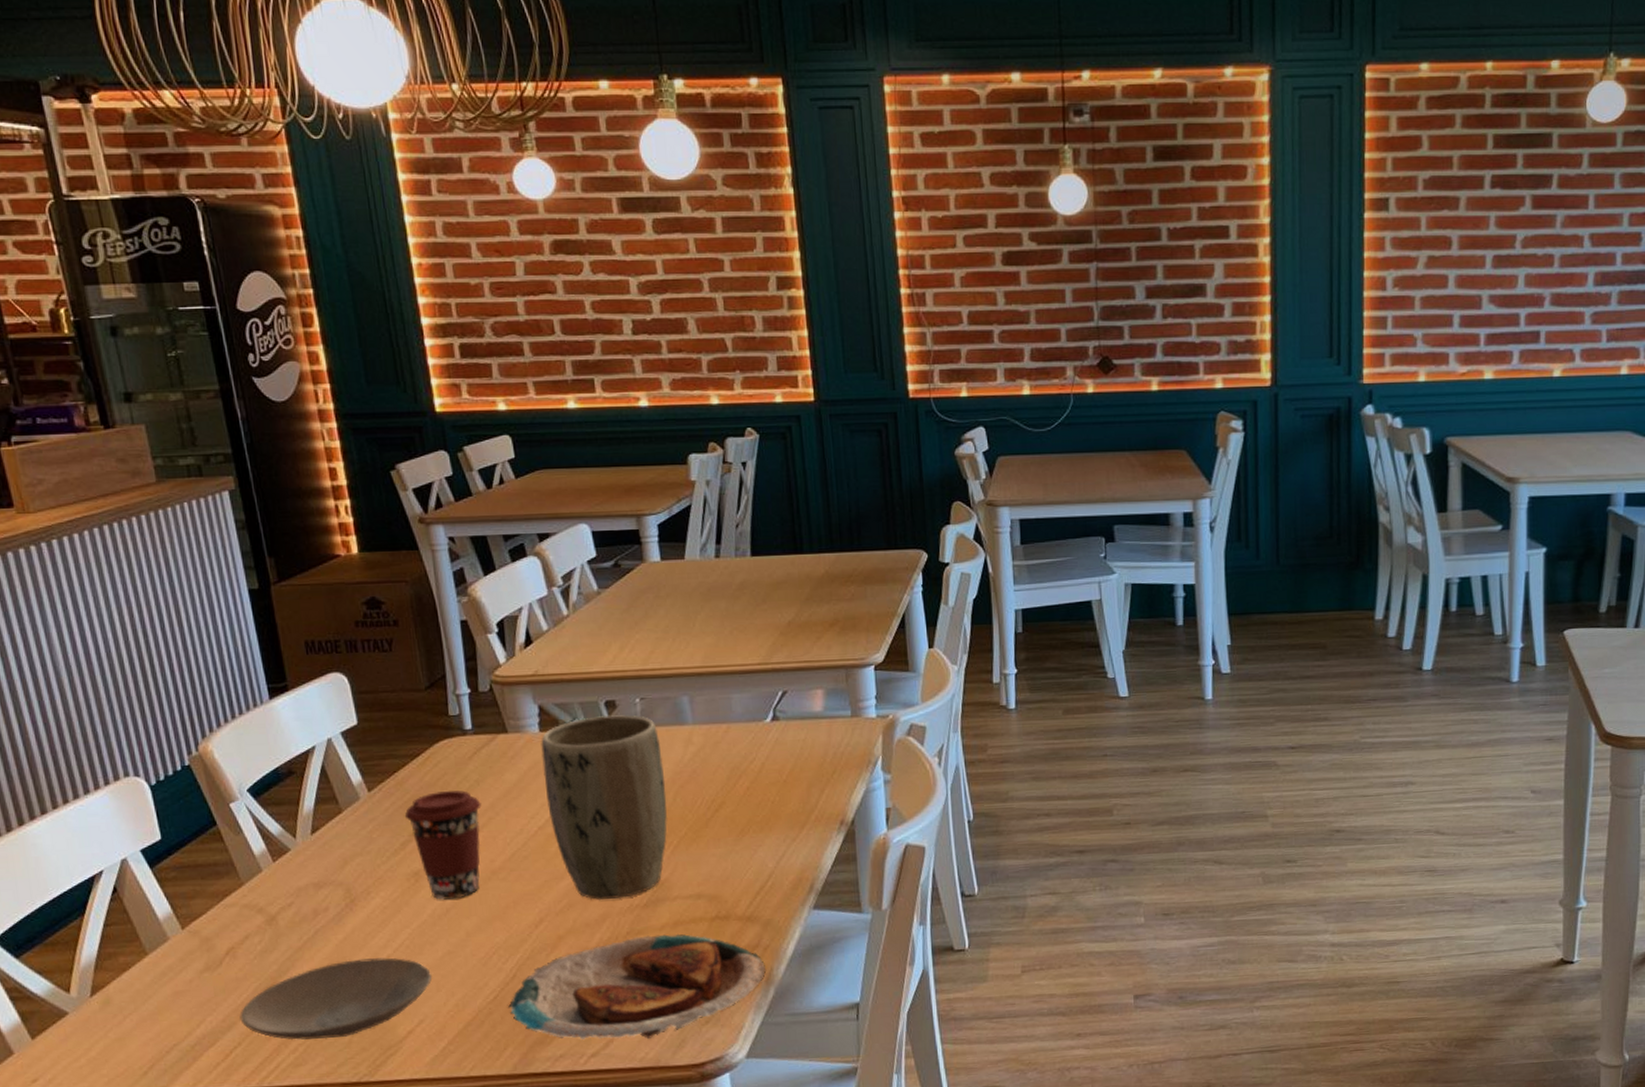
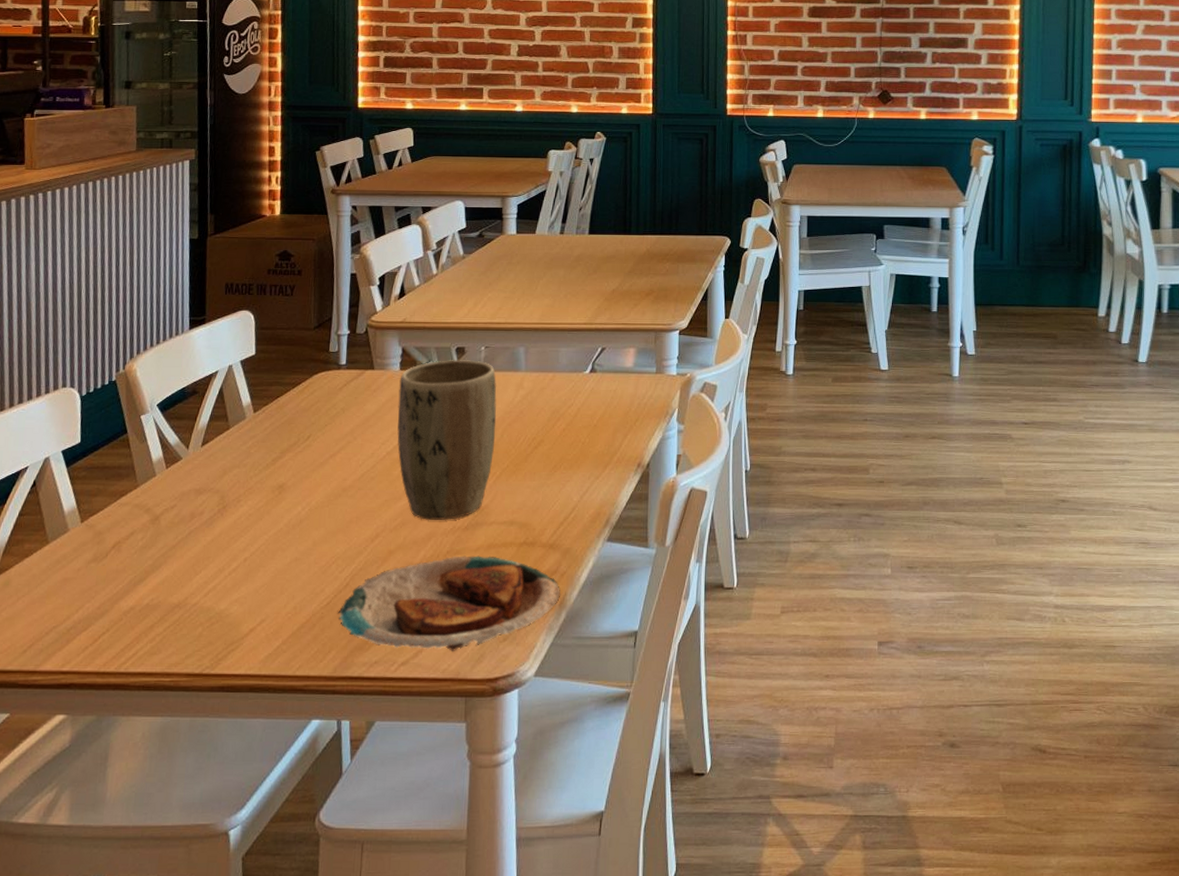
plate: present [240,958,432,1040] -> none [112,560,278,631]
coffee cup: present [404,790,482,900] -> none [279,416,343,511]

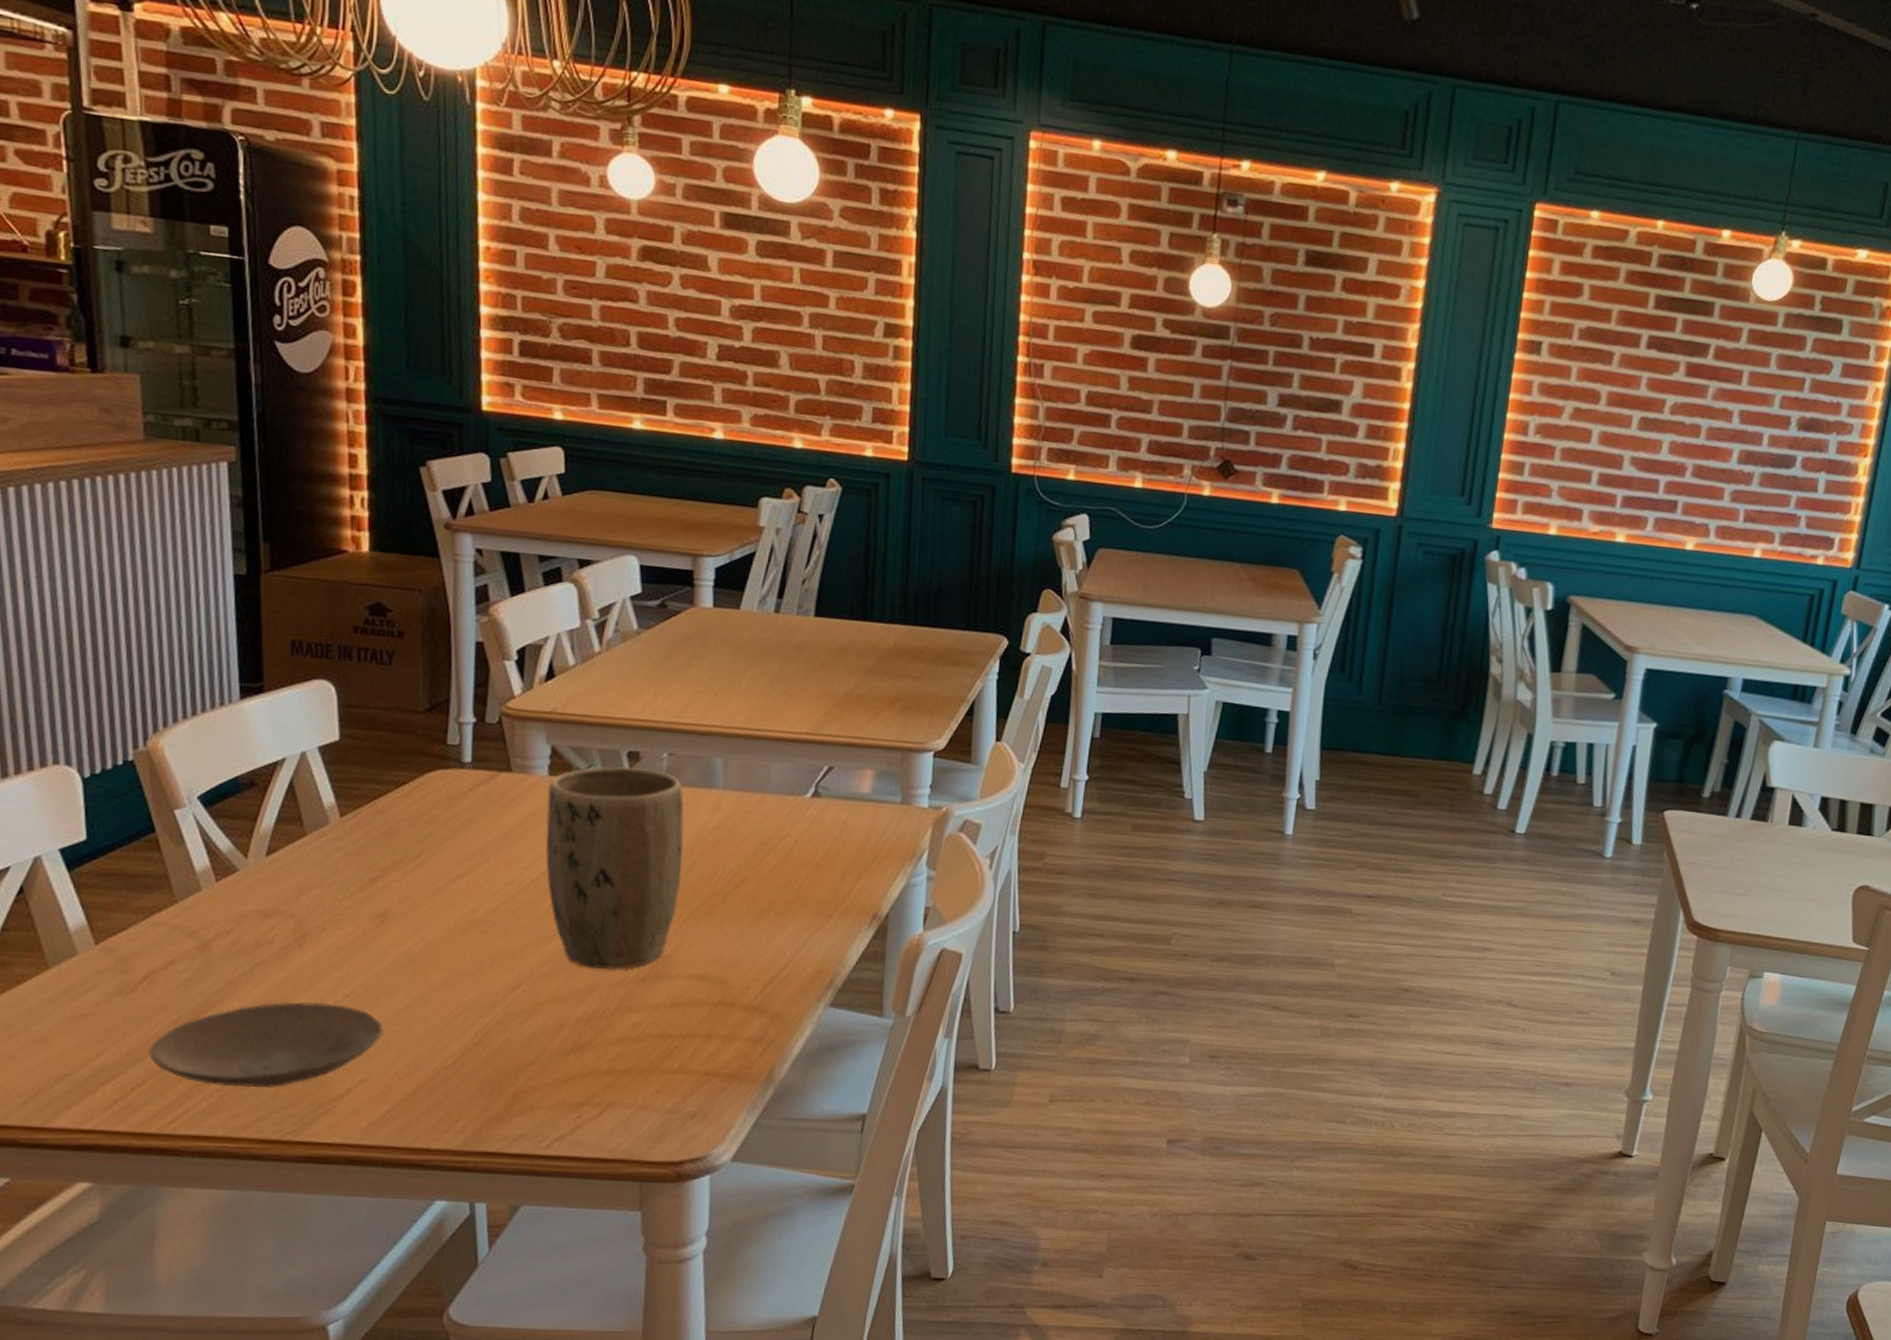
plate: none [112,560,278,631] -> present [149,1002,383,1088]
plate: present [338,555,561,651] -> none [467,1013,768,1128]

